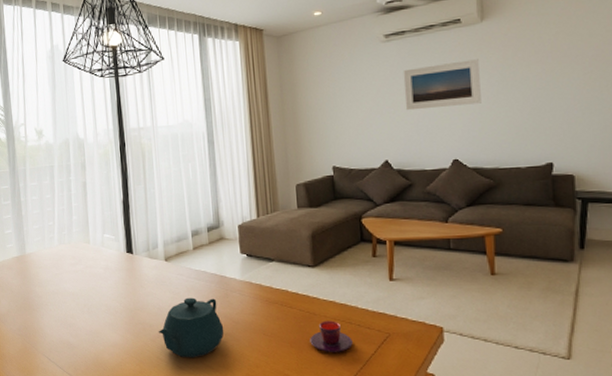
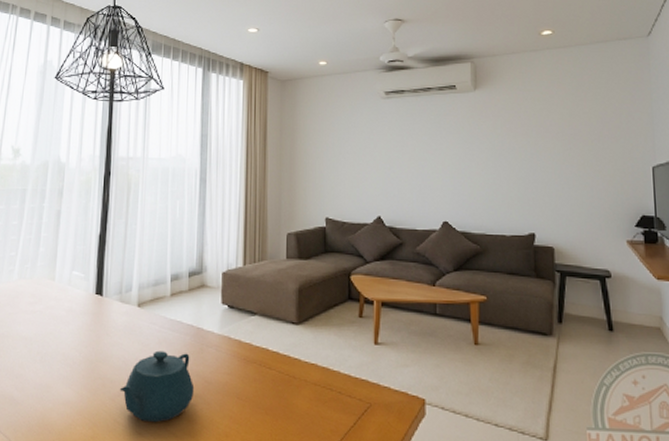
teacup: present [310,321,353,352] -> none [287,385,332,423]
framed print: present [403,59,481,111] -> none [400,125,472,169]

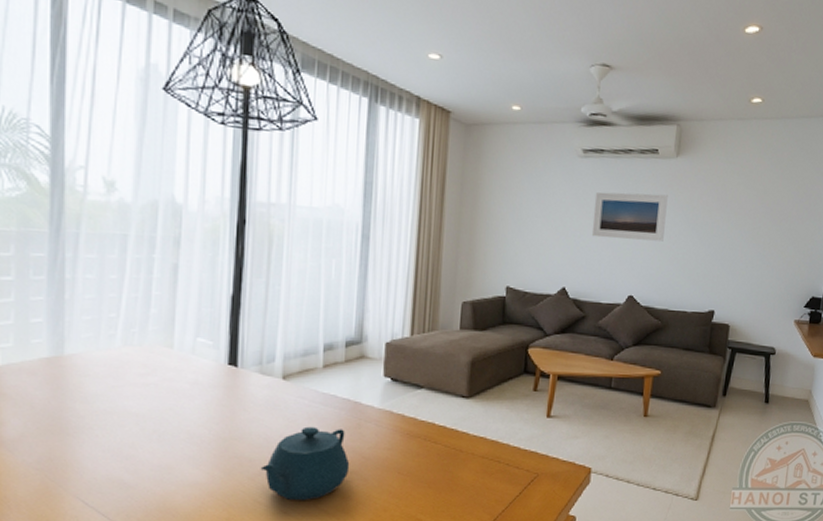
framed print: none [400,125,472,169] -> present [591,192,668,242]

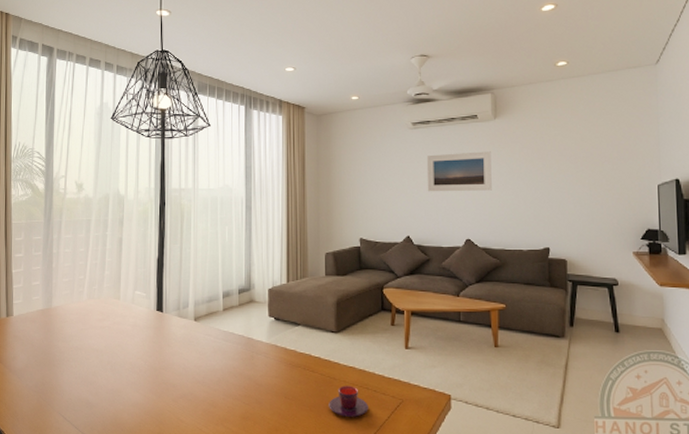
teapot: present [260,426,350,501] -> none [181,358,247,420]
teacup: none [451,459,498,494] -> present [329,385,368,417]

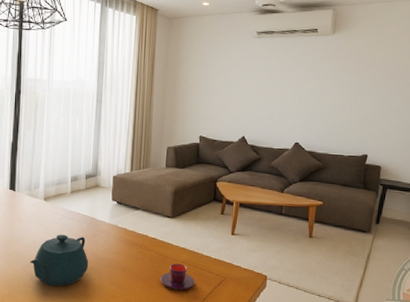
teapot: none [181,358,247,420] -> present [29,234,89,287]
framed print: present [426,151,492,192] -> none [264,63,326,100]

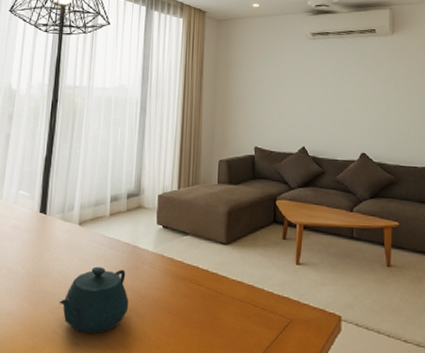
teacup: present [160,263,195,290] -> none [214,301,256,336]

